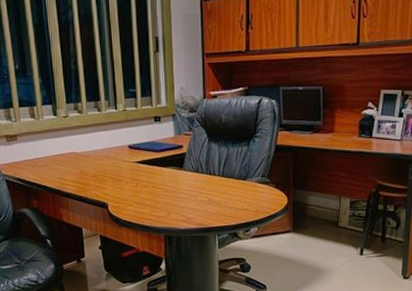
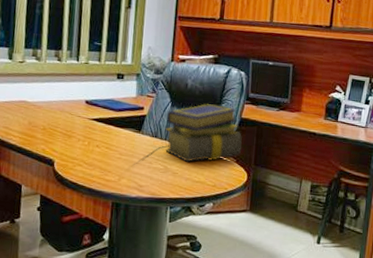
stack of books: none [204,135,280,192] -> present [165,104,243,162]

